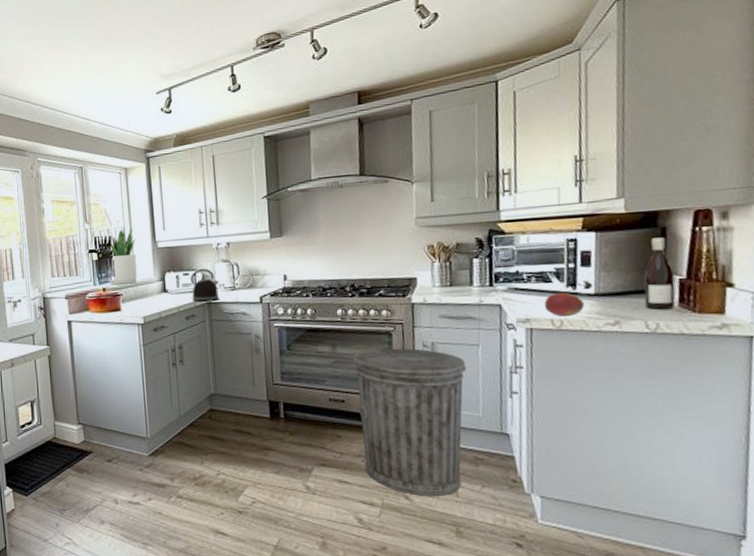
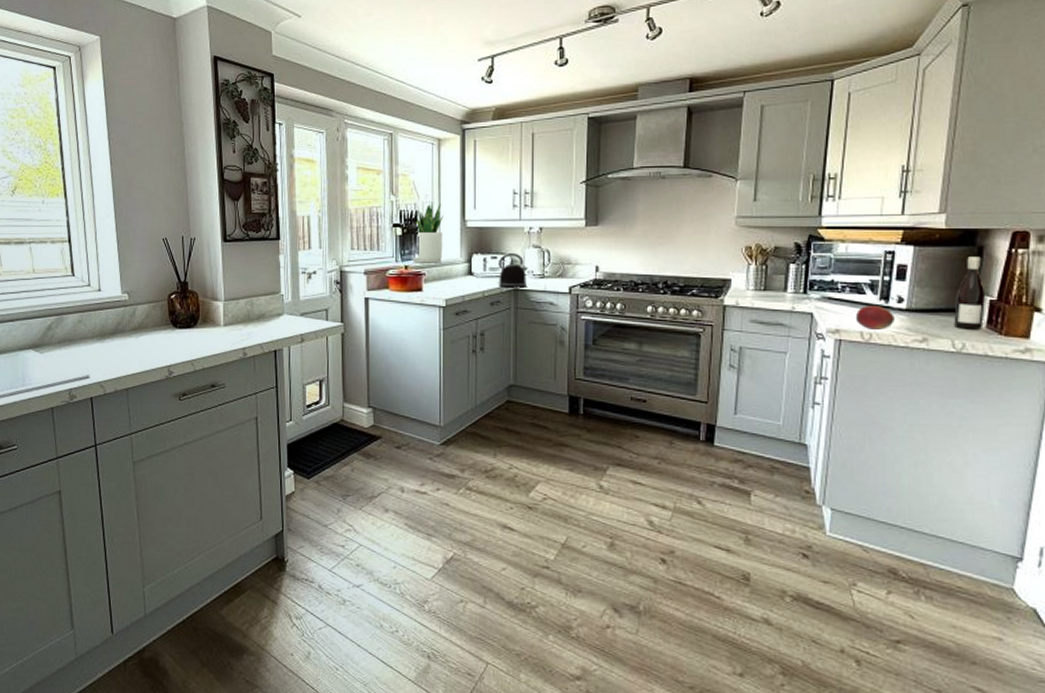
trash can: present [352,348,467,496] -> none [658,348,772,503]

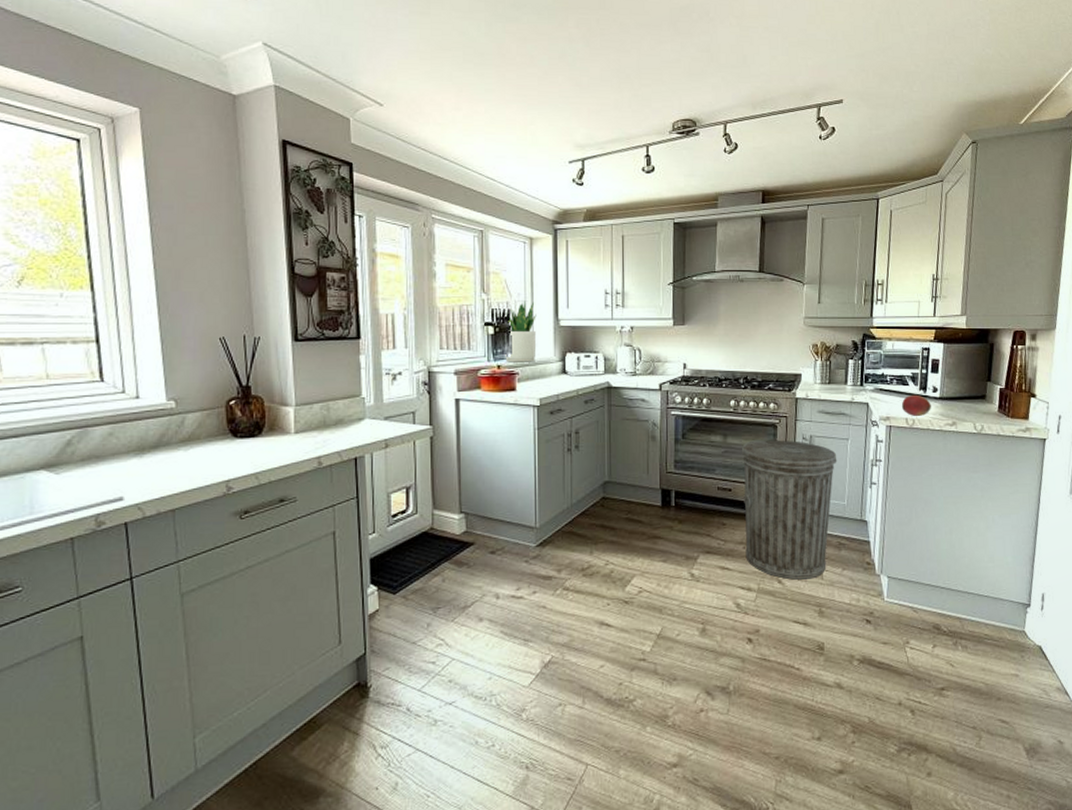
kettle: present [497,252,529,288] -> none [591,351,622,386]
trash can: none [658,348,772,503] -> present [741,439,837,580]
bottle: present [954,256,986,329] -> none [974,352,997,413]

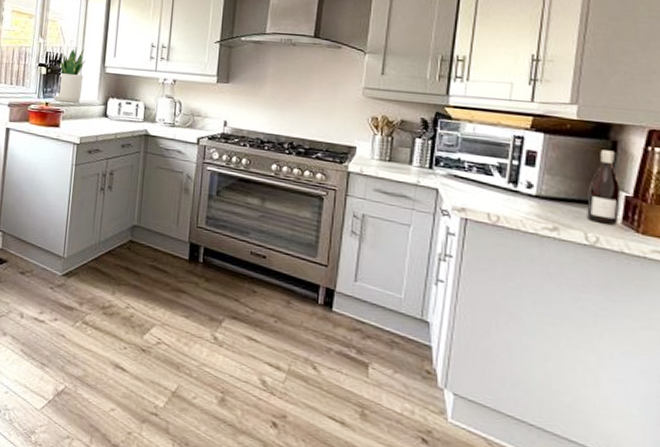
trash can: present [741,439,837,580] -> none [276,208,395,374]
fruit: present [901,394,931,417] -> none [482,187,523,215]
bottle: none [974,352,997,413] -> present [587,150,621,225]

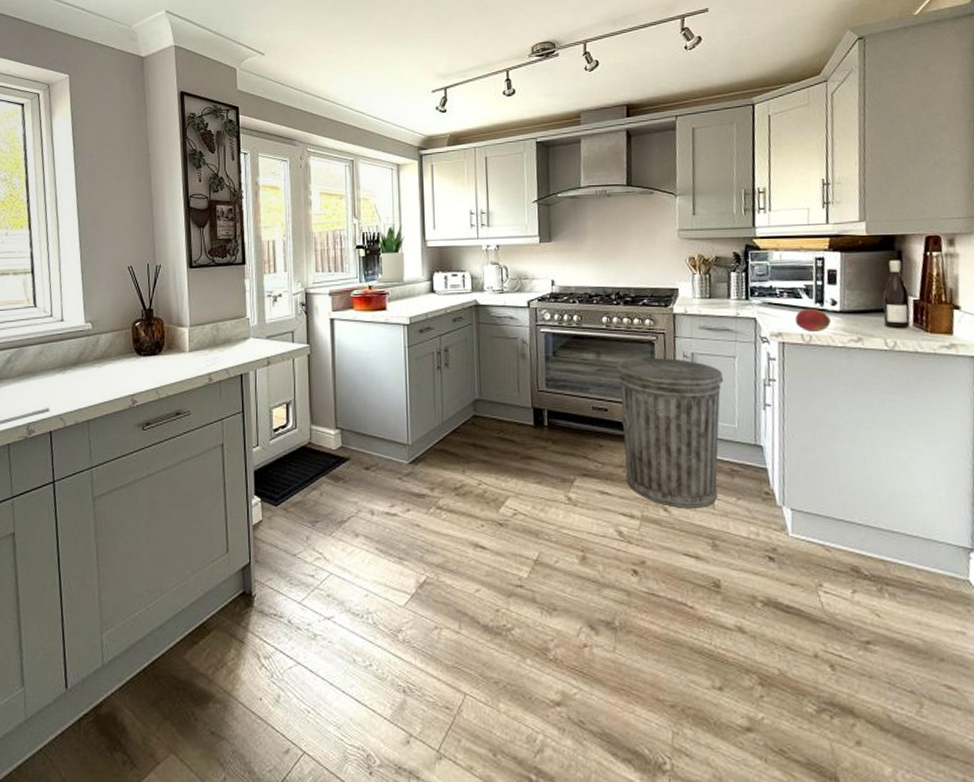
trash can: none [276,208,395,374] -> present [616,356,724,508]
fruit: none [482,187,523,215] -> present [794,308,831,333]

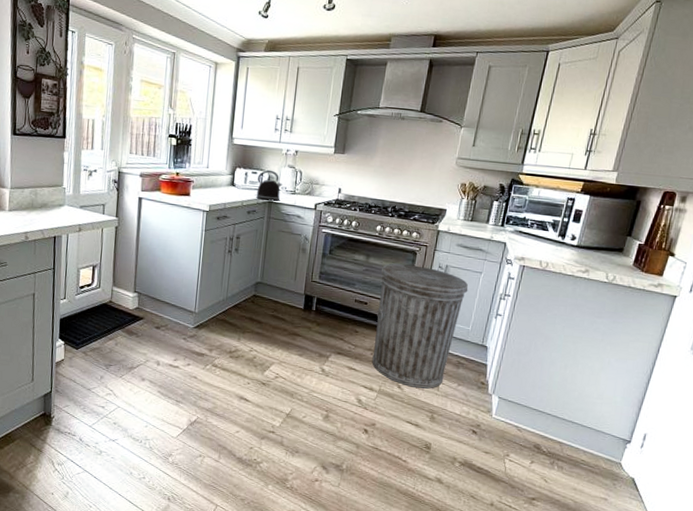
planter: present [375,223,405,283] -> none [183,118,214,173]
kettle: none [459,270,489,304] -> present [255,169,283,201]
fruit: present [794,308,831,333] -> none [537,239,567,261]
bottle: present [883,260,910,328] -> none [610,208,638,266]

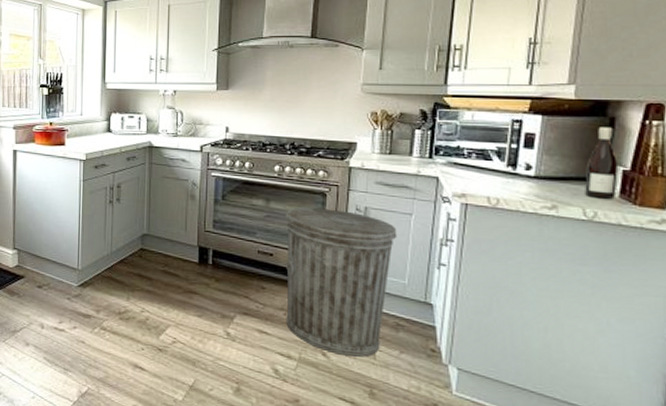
kettle: present [255,169,283,201] -> none [134,112,163,145]
bottle: none [610,208,638,266] -> present [585,127,619,199]

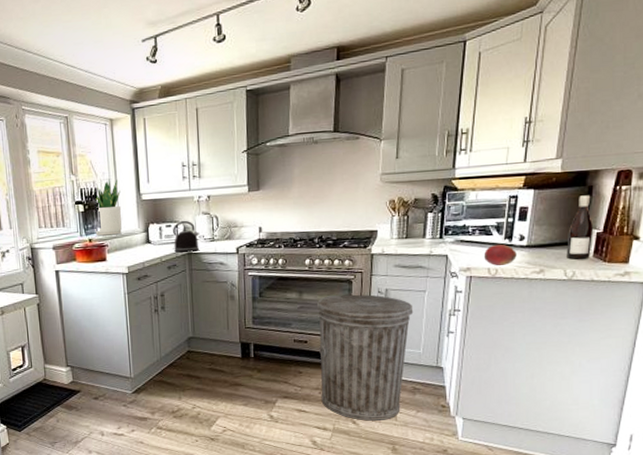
planter: none [57,65,86,121] -> present [92,179,122,236]
kettle: none [134,112,163,145] -> present [173,220,200,253]
fruit: none [481,171,522,197] -> present [483,244,517,267]

